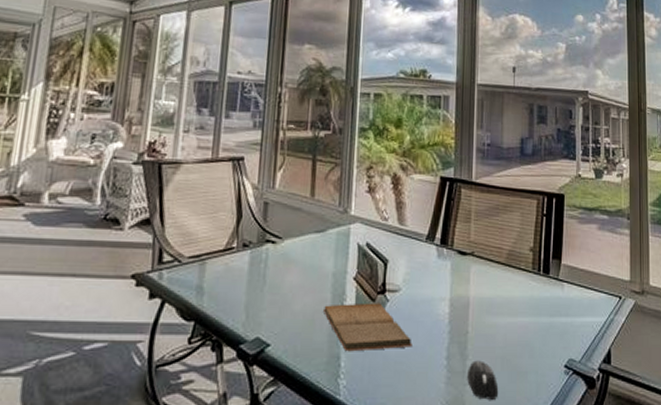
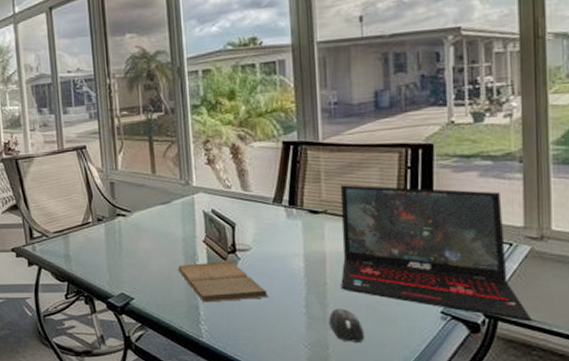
laptop: none [481,227,635,377] -> present [340,185,532,322]

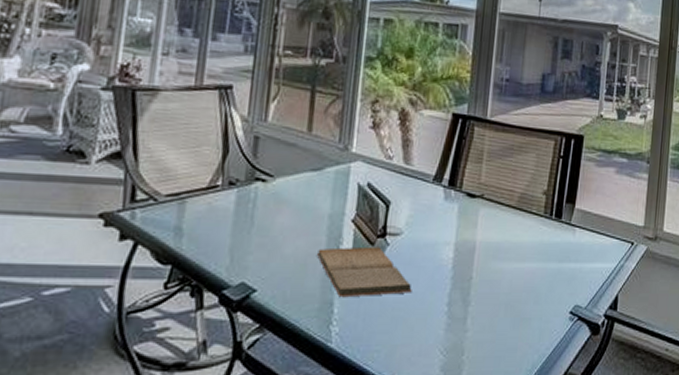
mouse: present [329,308,365,342] -> none [468,306,501,346]
laptop: present [340,185,532,322] -> none [485,169,641,323]

